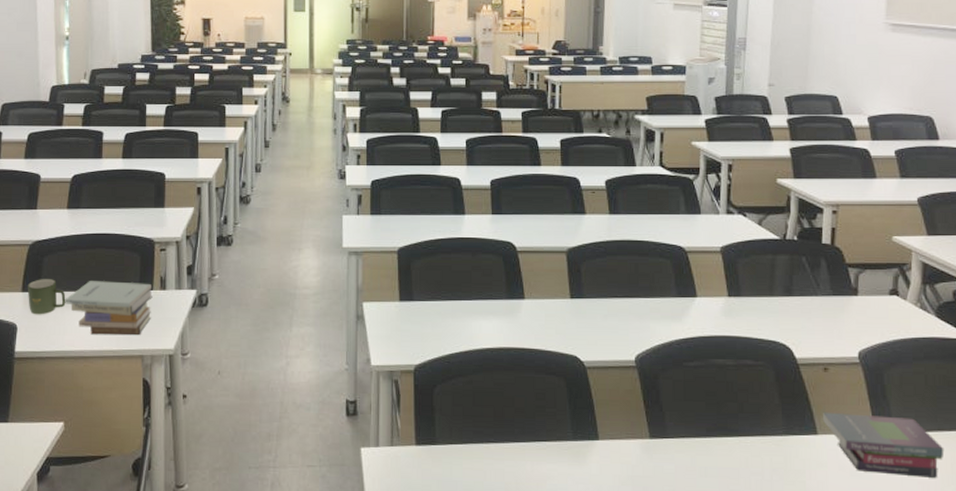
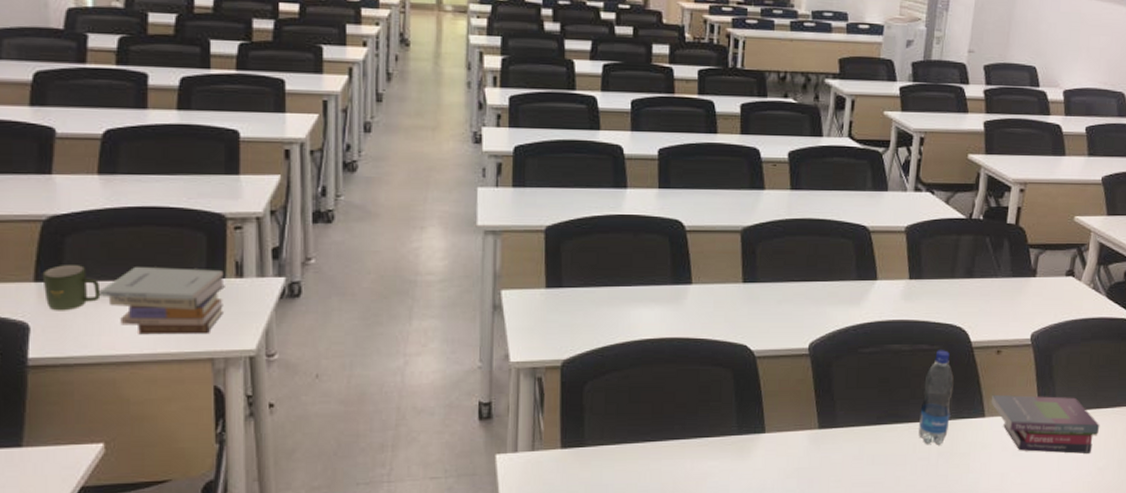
bottle: none [749,365,783,461] -> present [919,350,955,445]

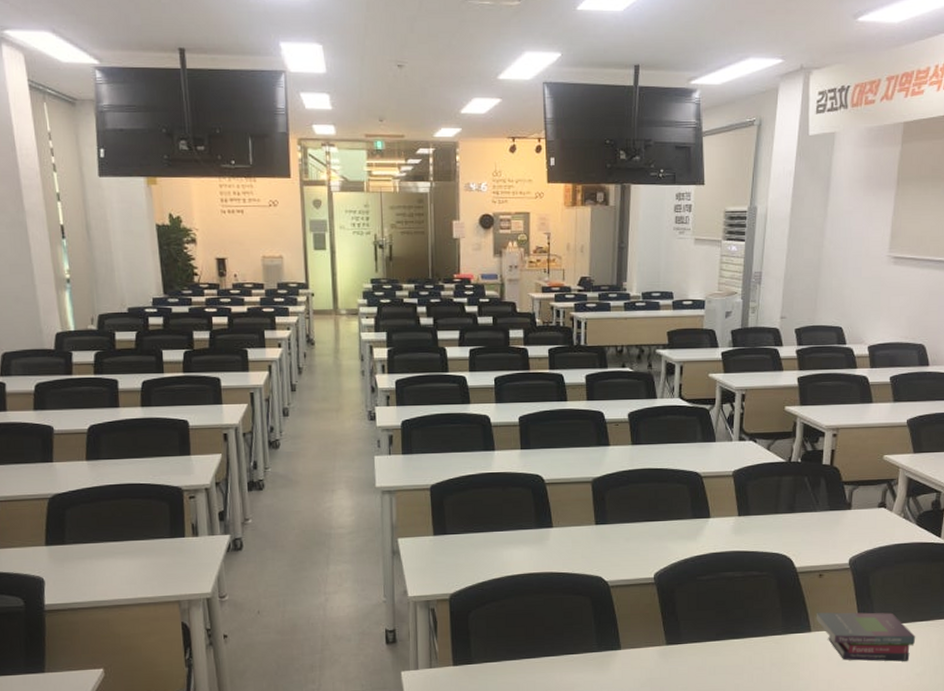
mug: present [42,263,101,311] -> none [51,530,94,568]
books: present [99,267,225,335] -> none [93,530,185,584]
bottle: present [919,350,955,445] -> none [753,575,783,657]

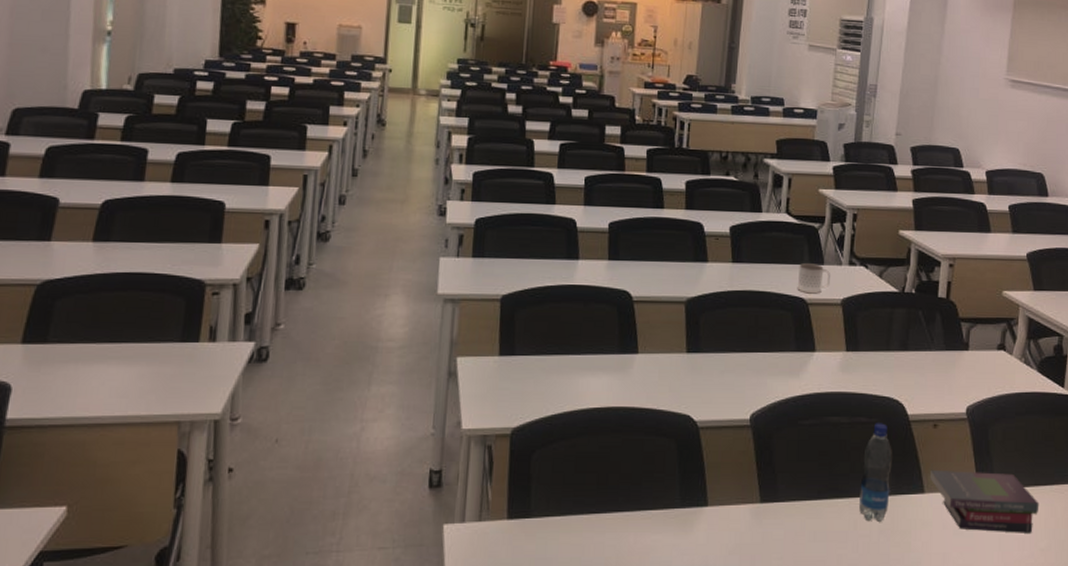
mug: none [692,441,722,468] -> present [797,263,830,294]
bottle: none [753,575,783,657] -> present [859,423,893,522]

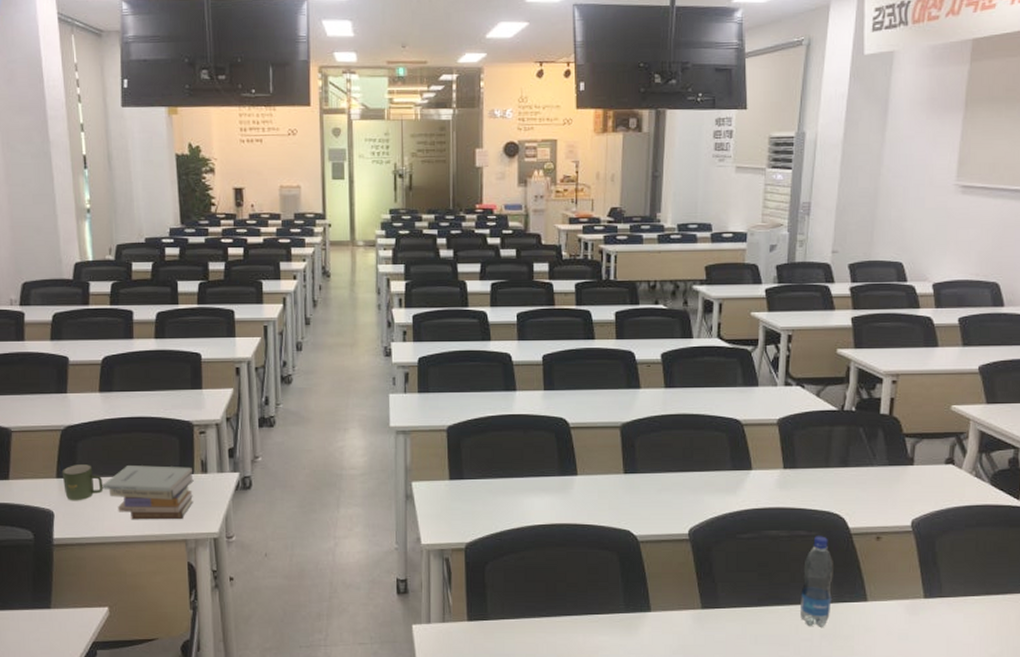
mug: none [29,326,82,373] -> present [62,463,104,501]
books: none [80,330,199,397] -> present [102,465,194,520]
mug: present [797,263,830,294] -> none [731,386,765,415]
books: present [929,469,1040,533] -> none [872,579,991,640]

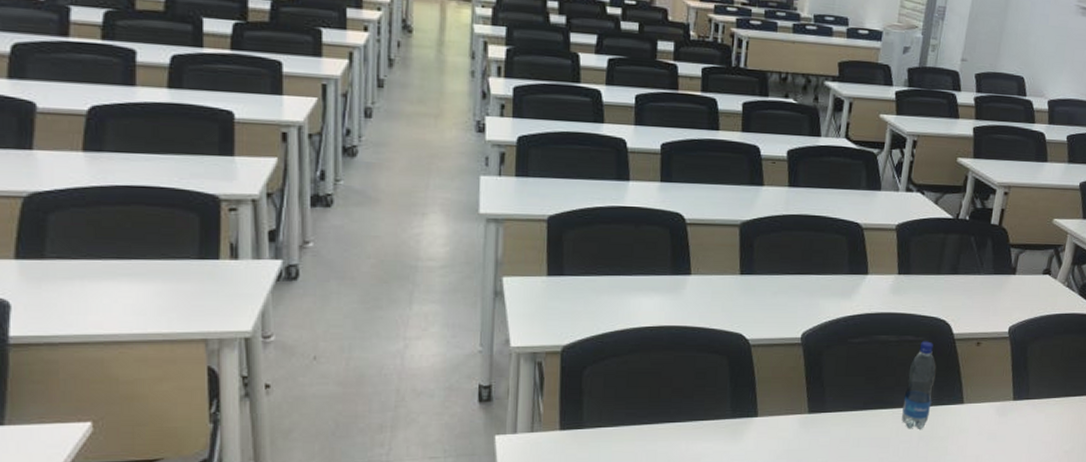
mug: present [62,463,104,501] -> none [23,241,87,290]
books: present [102,465,194,520] -> none [85,246,219,315]

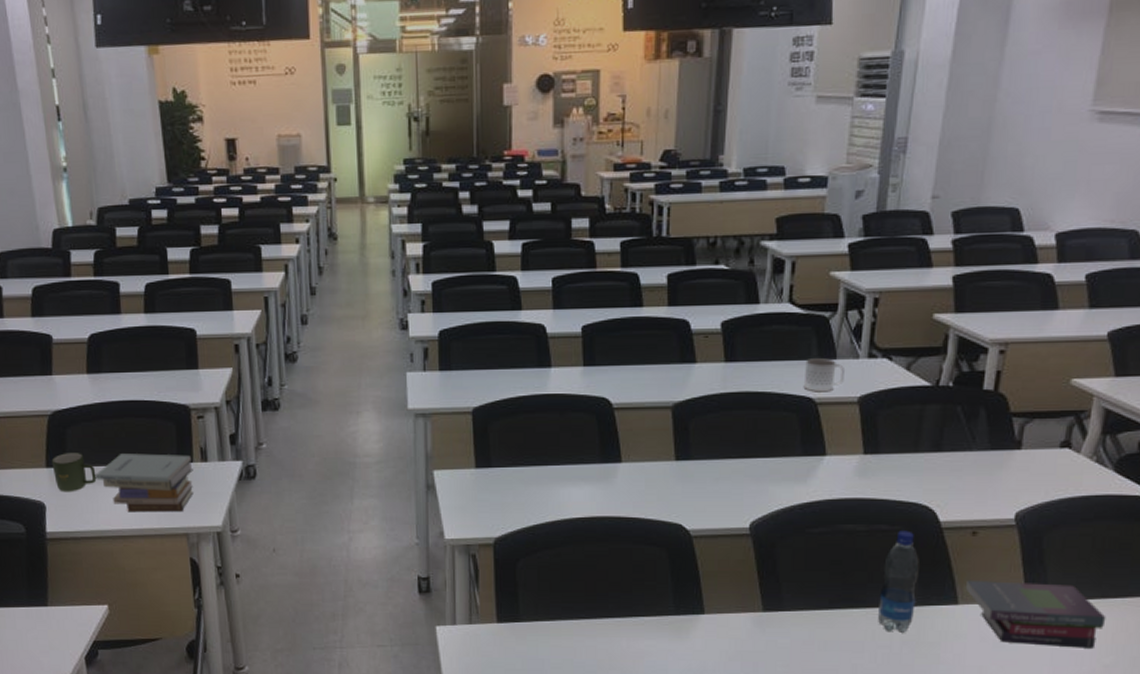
mug: none [23,241,87,290] -> present [51,451,97,492]
books: none [85,246,219,315] -> present [95,453,194,513]
mug: none [853,189,887,219] -> present [803,358,844,392]
books: none [969,383,1068,438] -> present [965,579,1106,648]

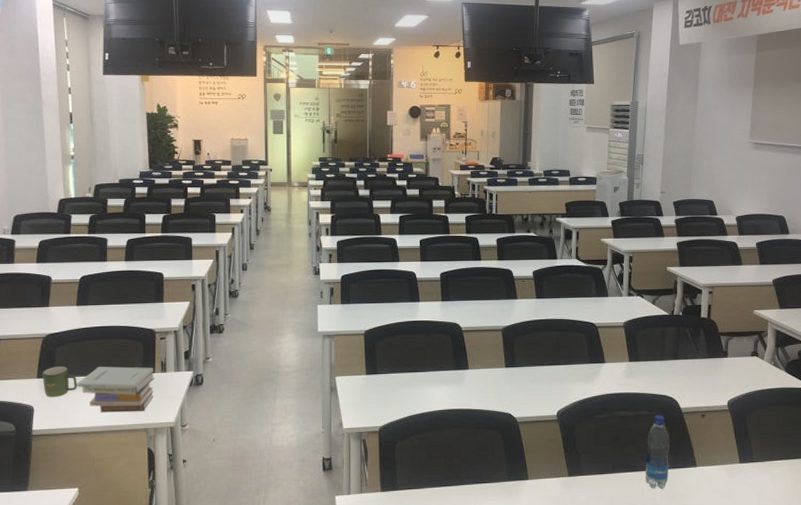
mug: present [803,358,844,392] -> none [588,296,614,319]
books: present [965,579,1106,648] -> none [700,449,791,496]

